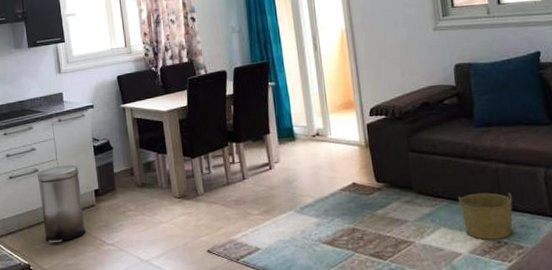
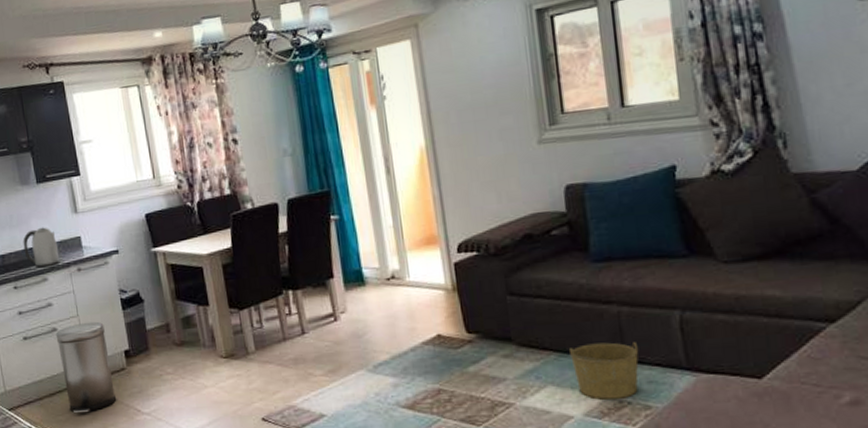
kettle: none [14,84,44,119] -> present [23,227,60,269]

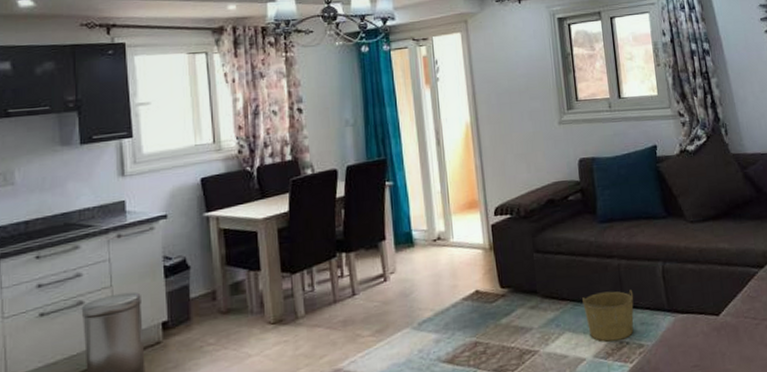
kettle: present [23,227,60,269] -> none [54,190,98,236]

